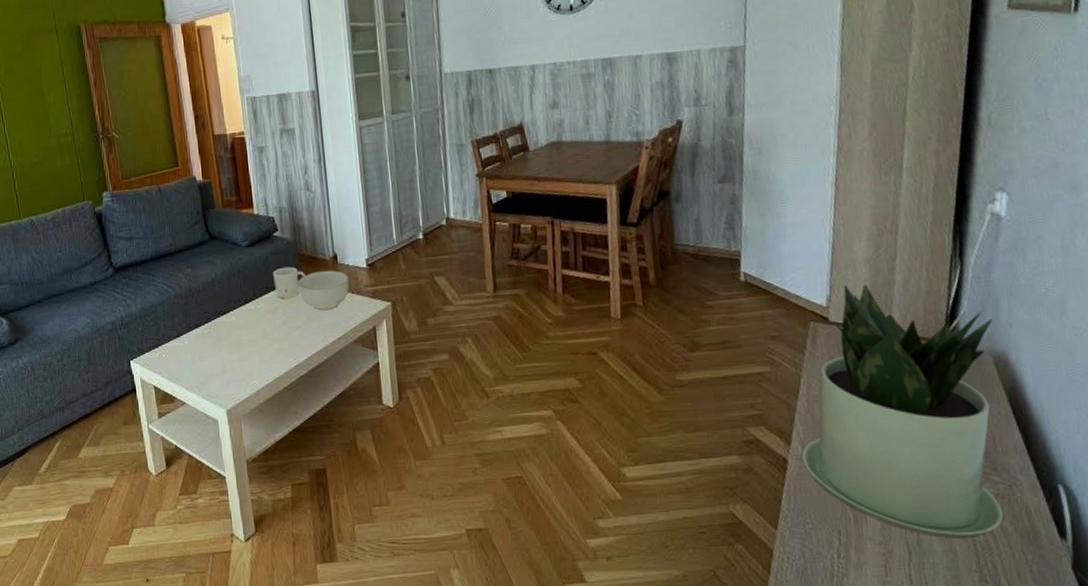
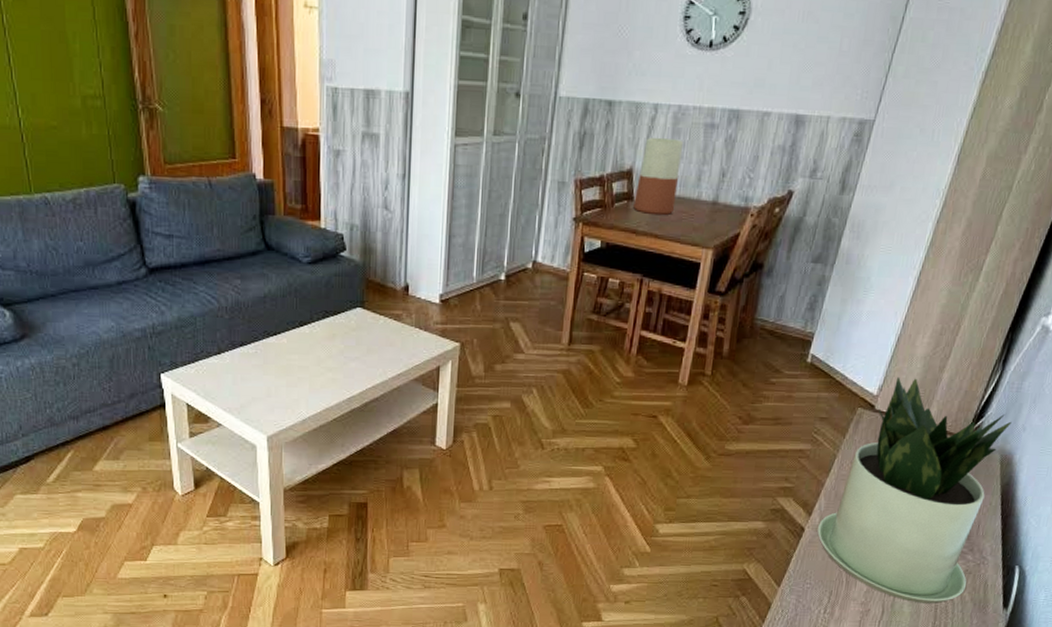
mug: present [273,266,305,300] -> none [334,291,371,327]
bowl: present [297,270,350,311] -> none [361,300,419,344]
vase: none [529,91,570,161] -> present [633,138,684,215]

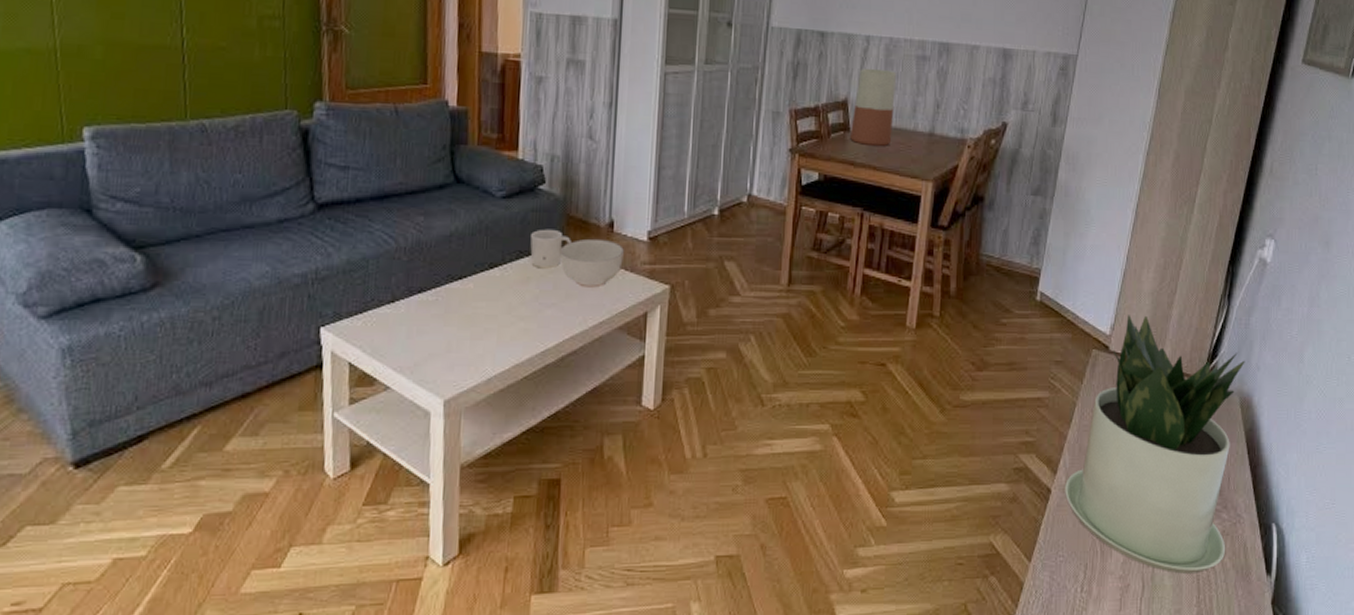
mug: none [334,291,371,327] -> present [530,229,571,269]
bowl: none [361,300,419,344] -> present [559,238,625,288]

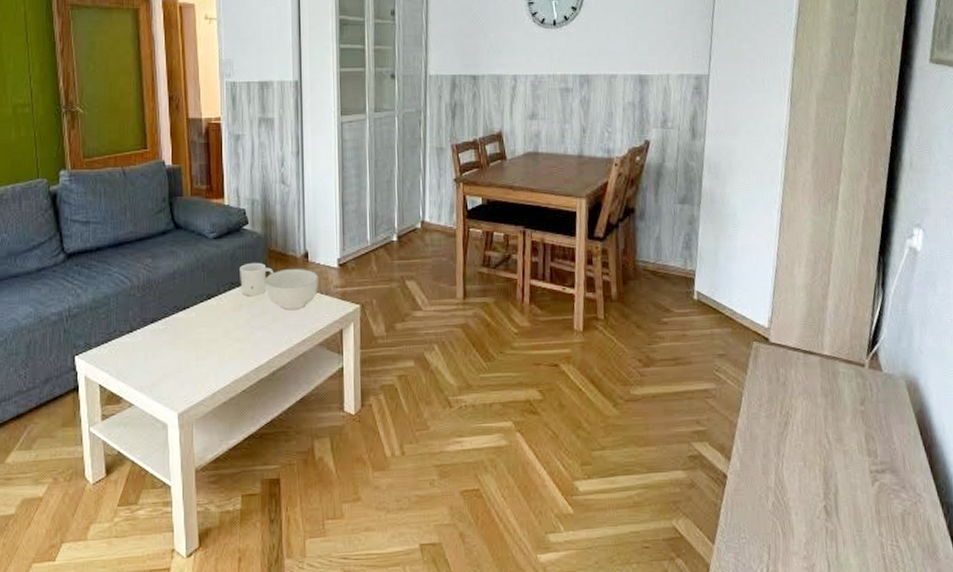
vase: present [850,69,897,146] -> none [507,103,545,170]
planter: present [1065,315,1245,574] -> none [740,307,910,553]

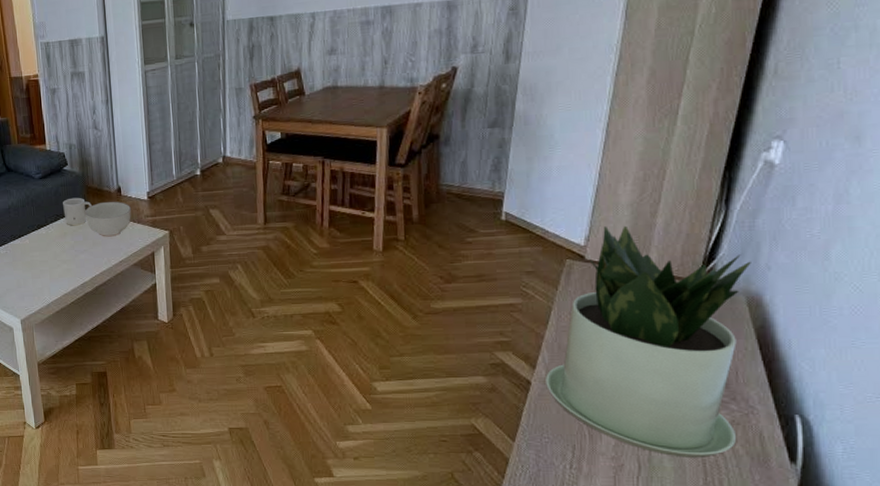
planter: none [740,307,910,553] -> present [546,225,751,458]

